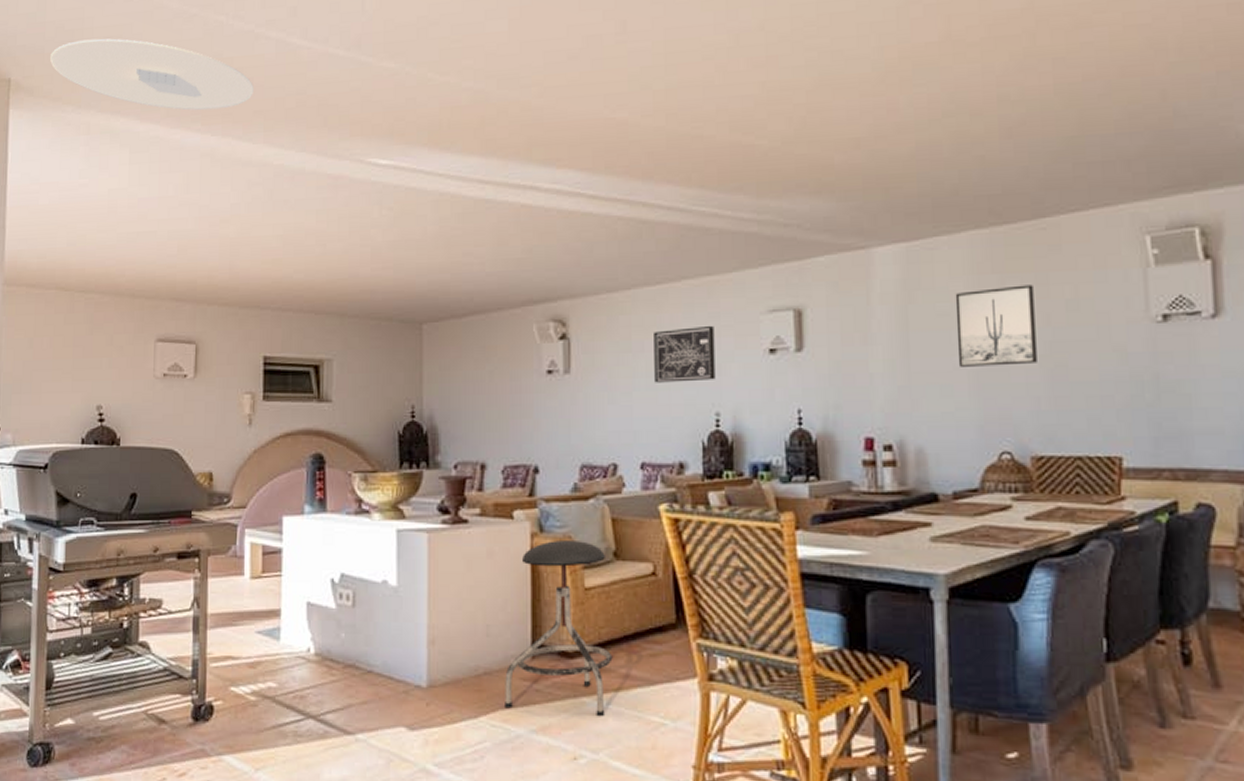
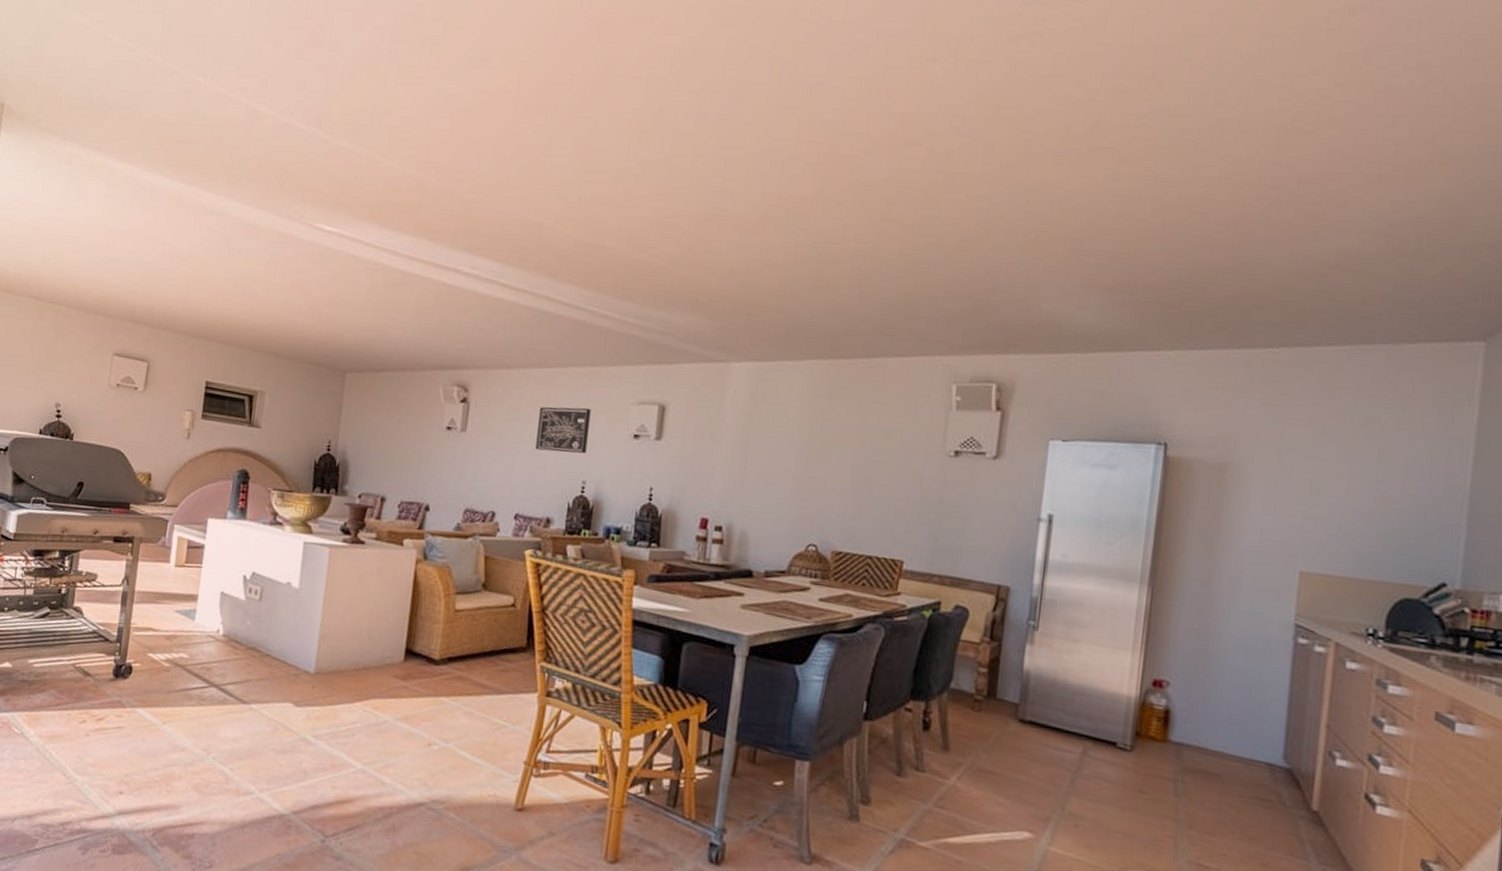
ceiling light: present [50,38,254,111] -> none [42,78,222,160]
stool: present [505,539,613,717] -> none [377,568,475,715]
wall art: present [955,285,1037,367] -> none [785,409,856,476]

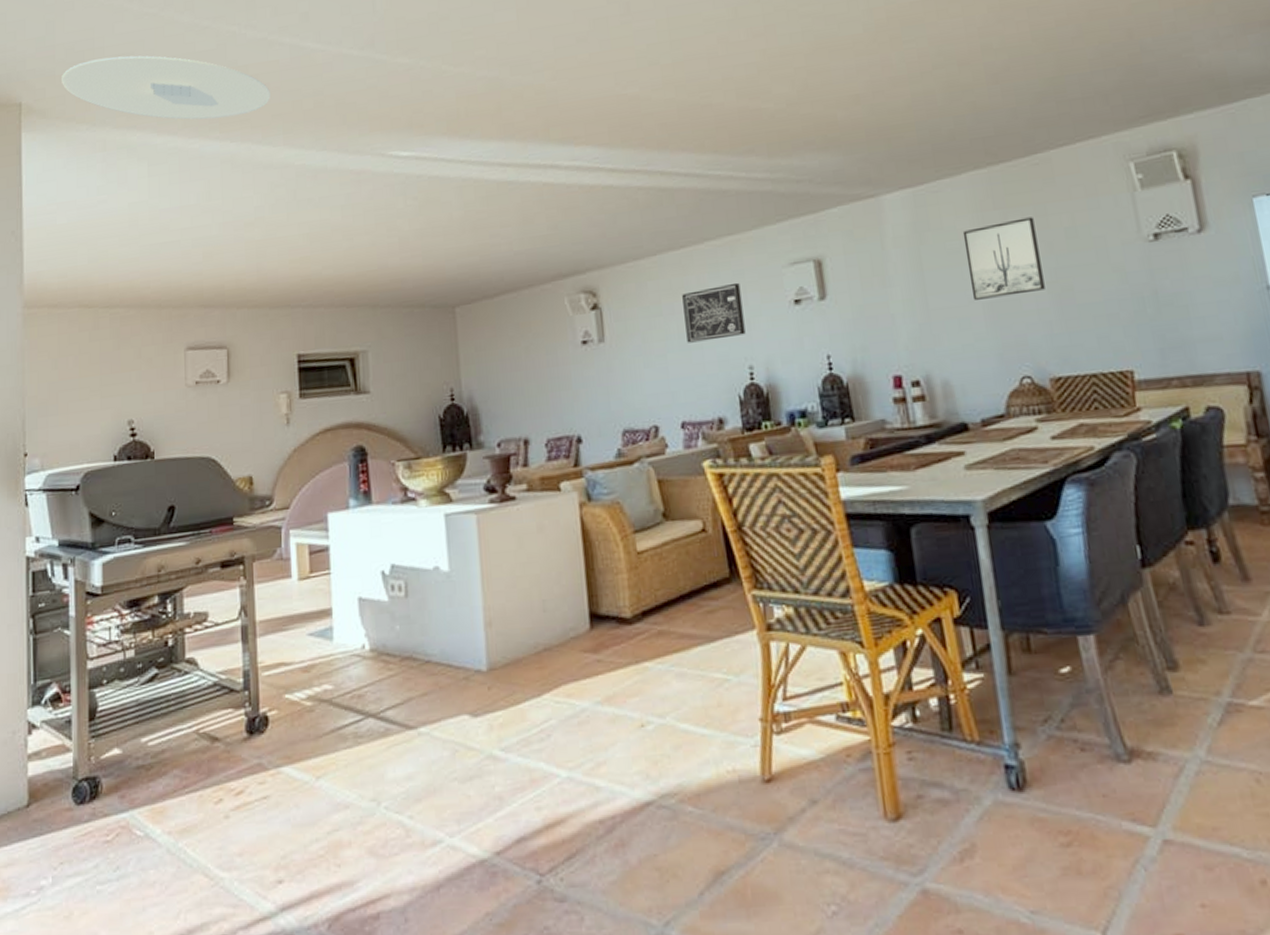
ceiling light: none [42,78,222,160] -> present [62,55,270,120]
wall art: none [785,409,856,476] -> present [962,217,1045,300]

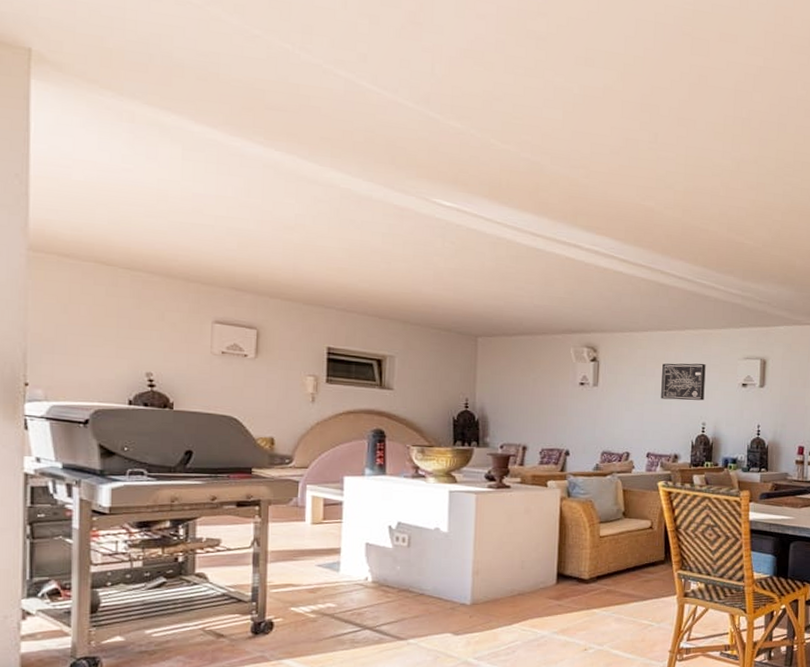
ceiling light: present [62,55,270,120] -> none [83,28,321,129]

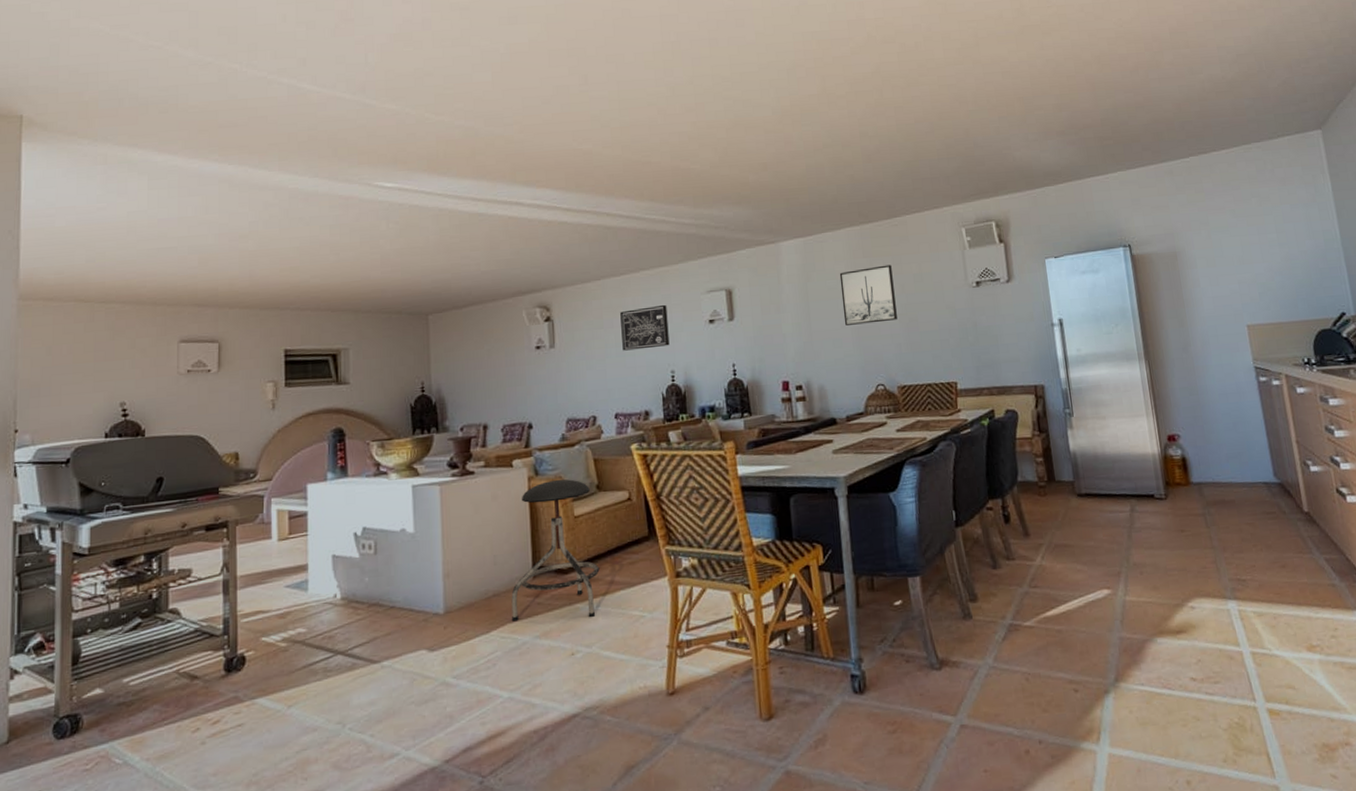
stool: none [534,502,618,622] -> present [511,479,600,622]

